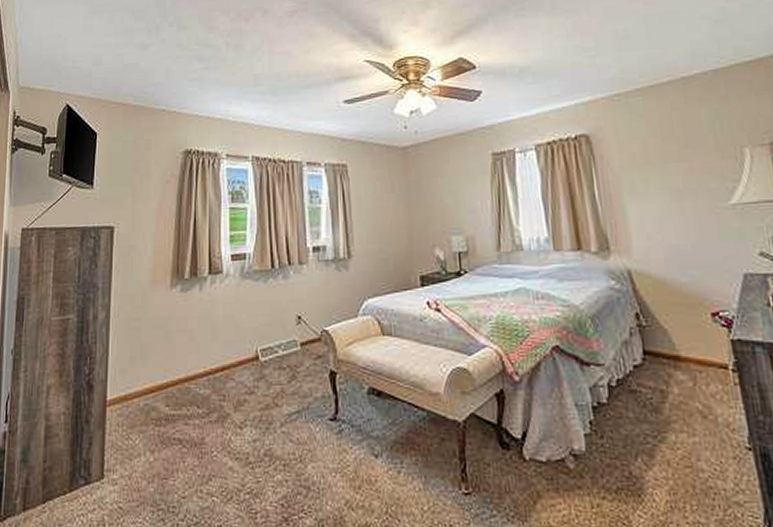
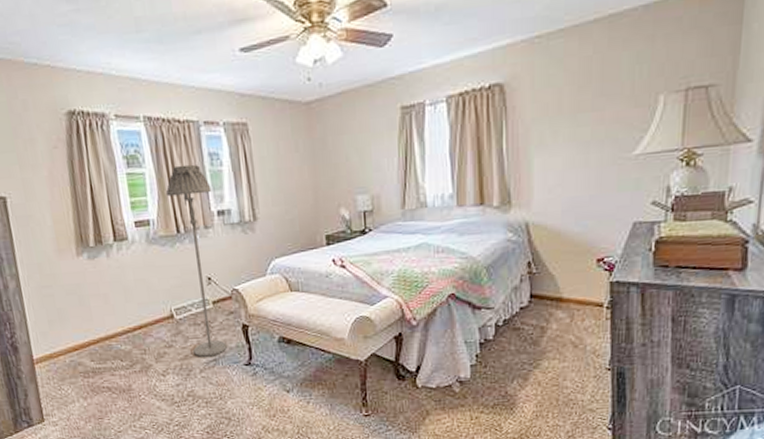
floor lamp: none [264,201,312,408] -> present [165,164,227,357]

